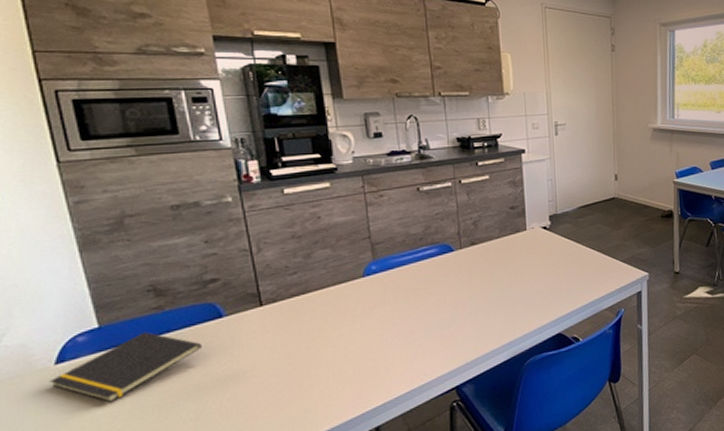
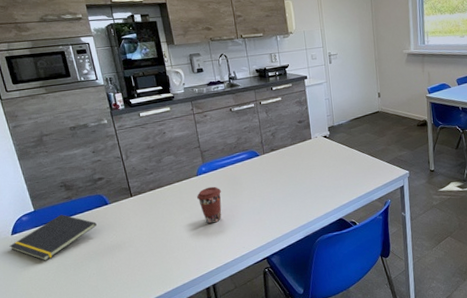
coffee cup: none [361,291,398,343] -> present [197,186,222,224]

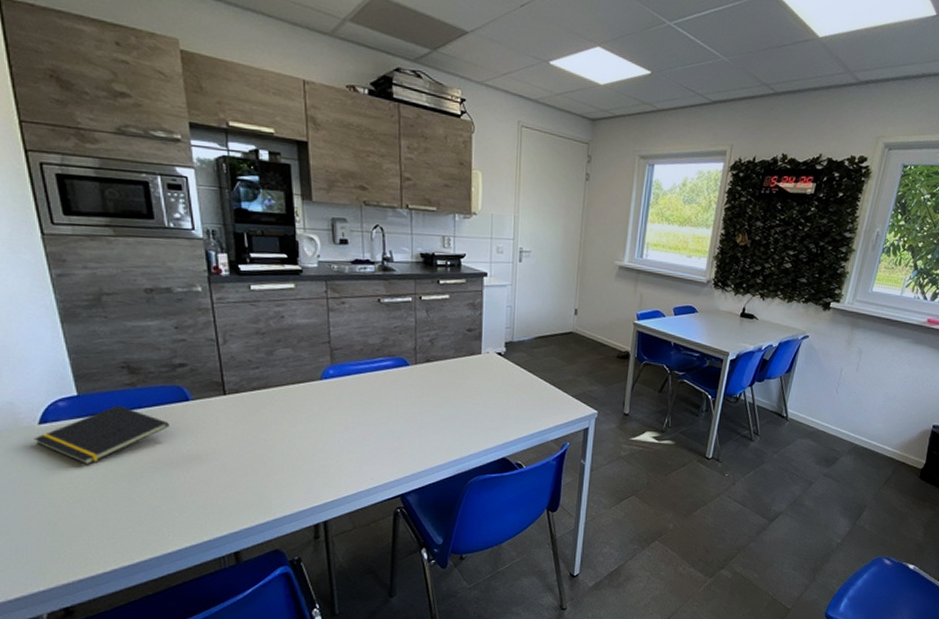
coffee cup: present [197,186,222,224] -> none [317,396,352,443]

